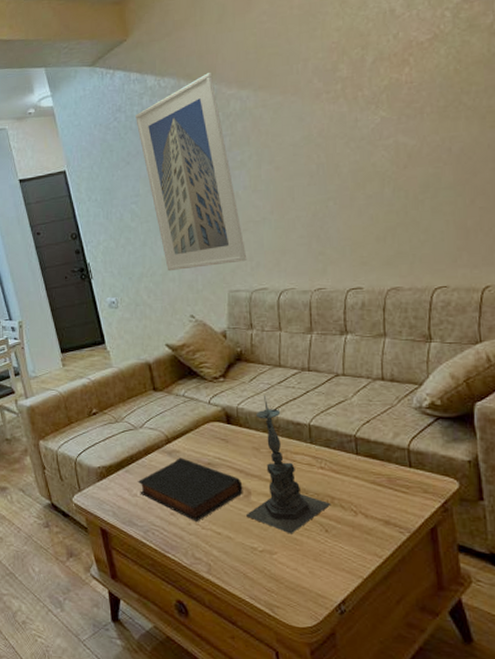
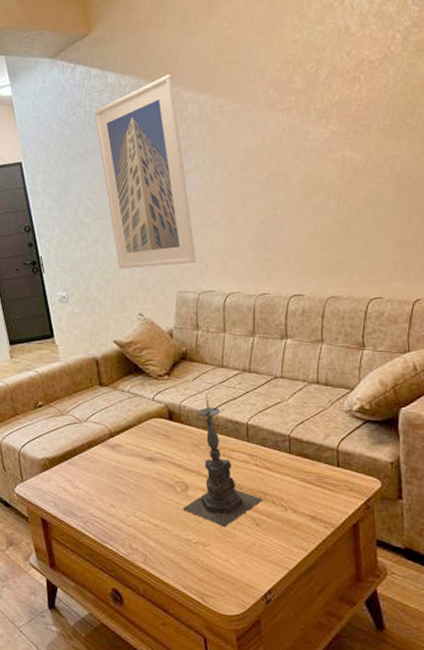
book: present [137,458,243,522] -> none [79,452,181,514]

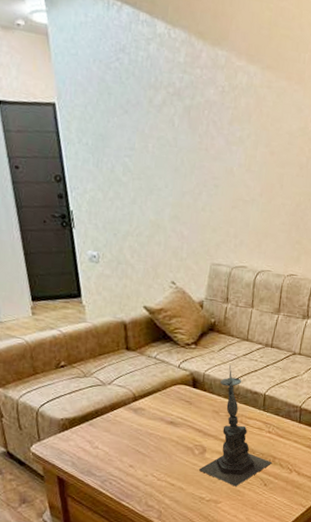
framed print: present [94,75,197,269] -> none [139,36,233,238]

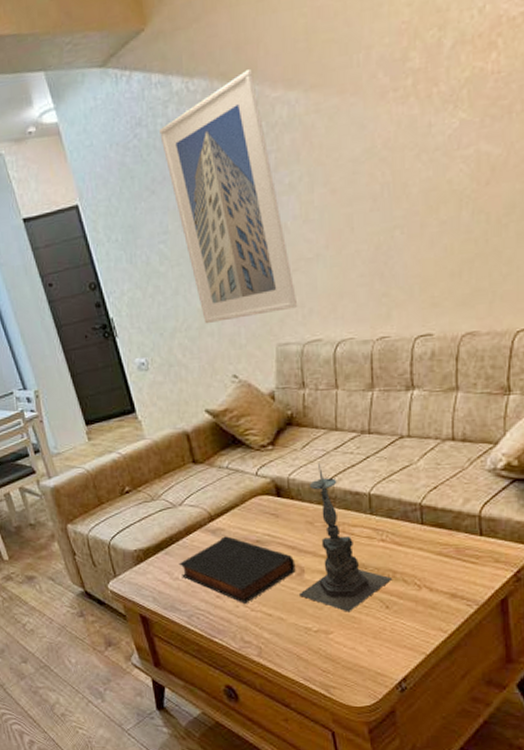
book: none [100,415,200,474] -> present [178,536,296,604]
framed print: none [139,36,233,238] -> present [160,69,298,324]

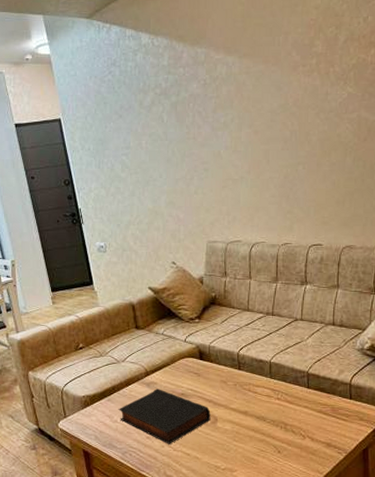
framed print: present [160,69,298,324] -> none [129,36,225,221]
candle holder: present [298,462,393,612] -> none [211,335,284,455]

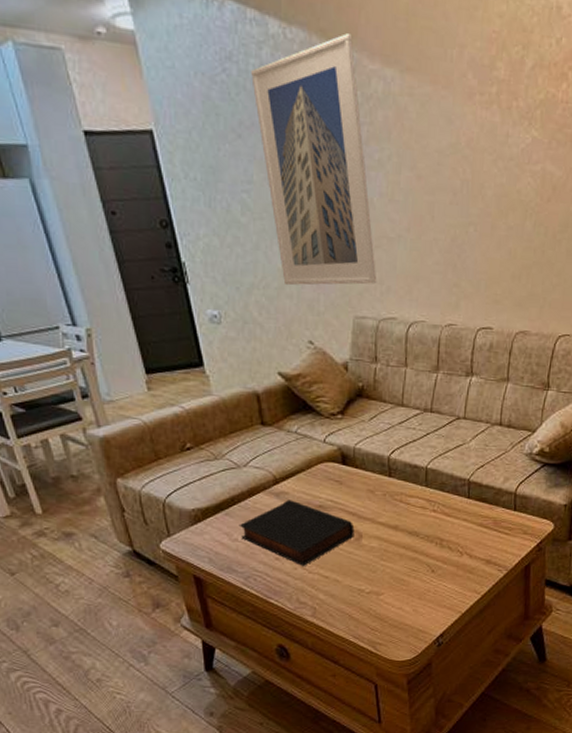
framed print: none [129,36,225,221] -> present [251,33,377,286]

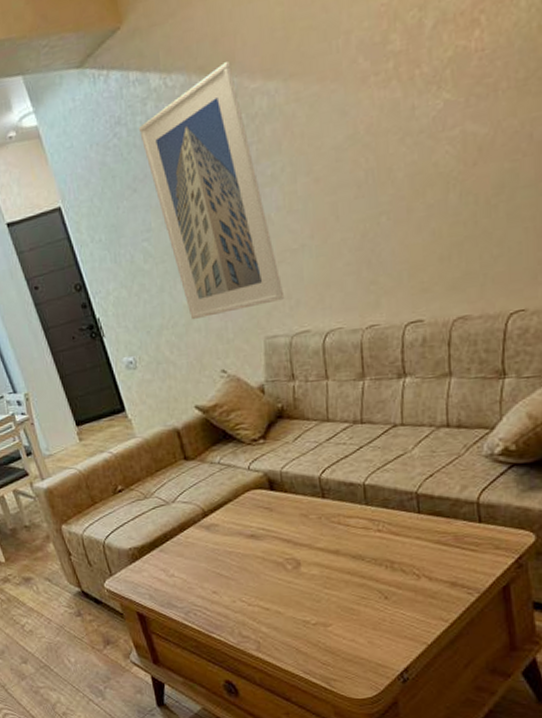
book: present [239,500,355,566] -> none [173,531,292,598]

